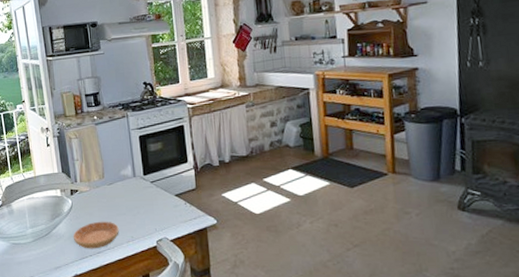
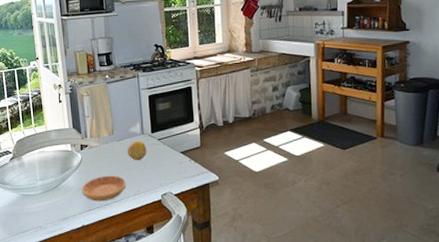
fruit: none [118,183,140,204] -> present [127,140,147,160]

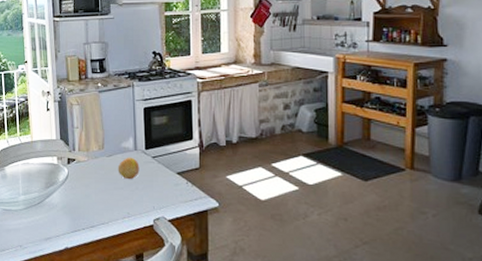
saucer: present [81,175,126,201] -> none [66,193,115,223]

